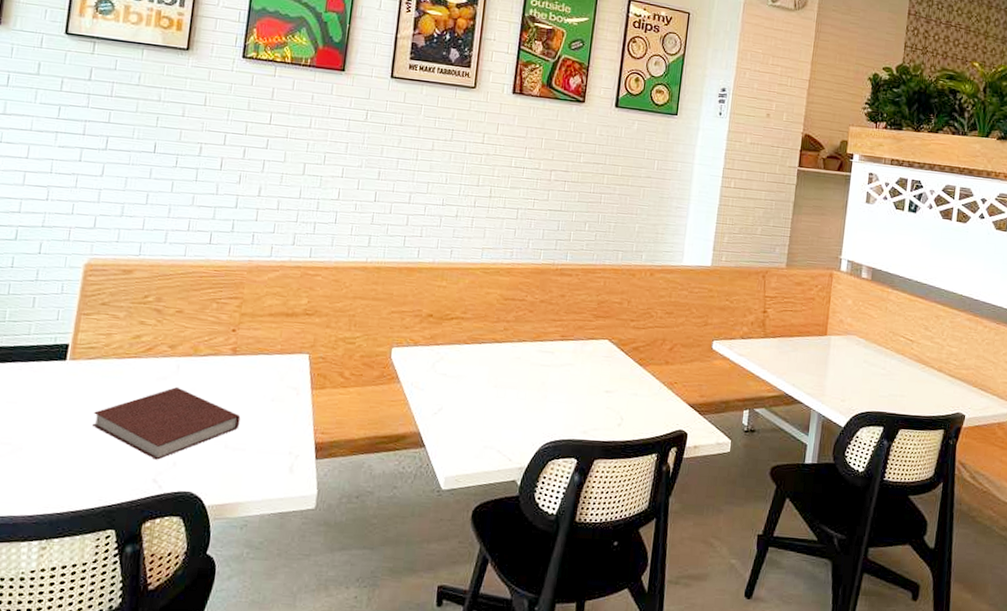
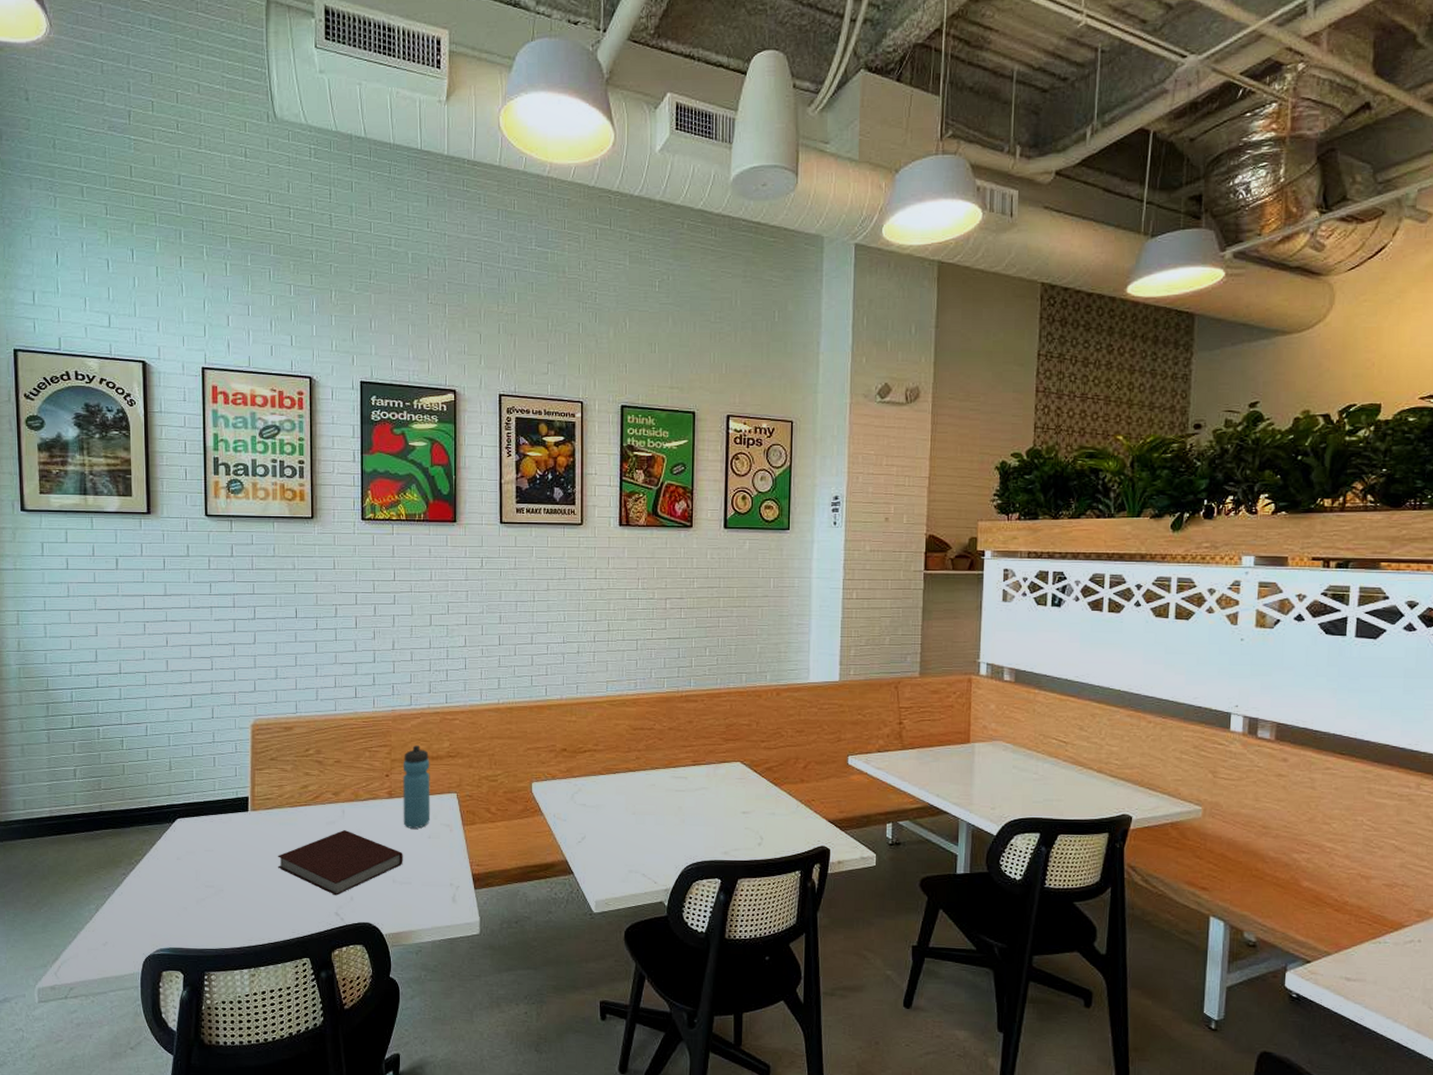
water bottle: none [245,300,284,390] -> present [403,745,431,829]

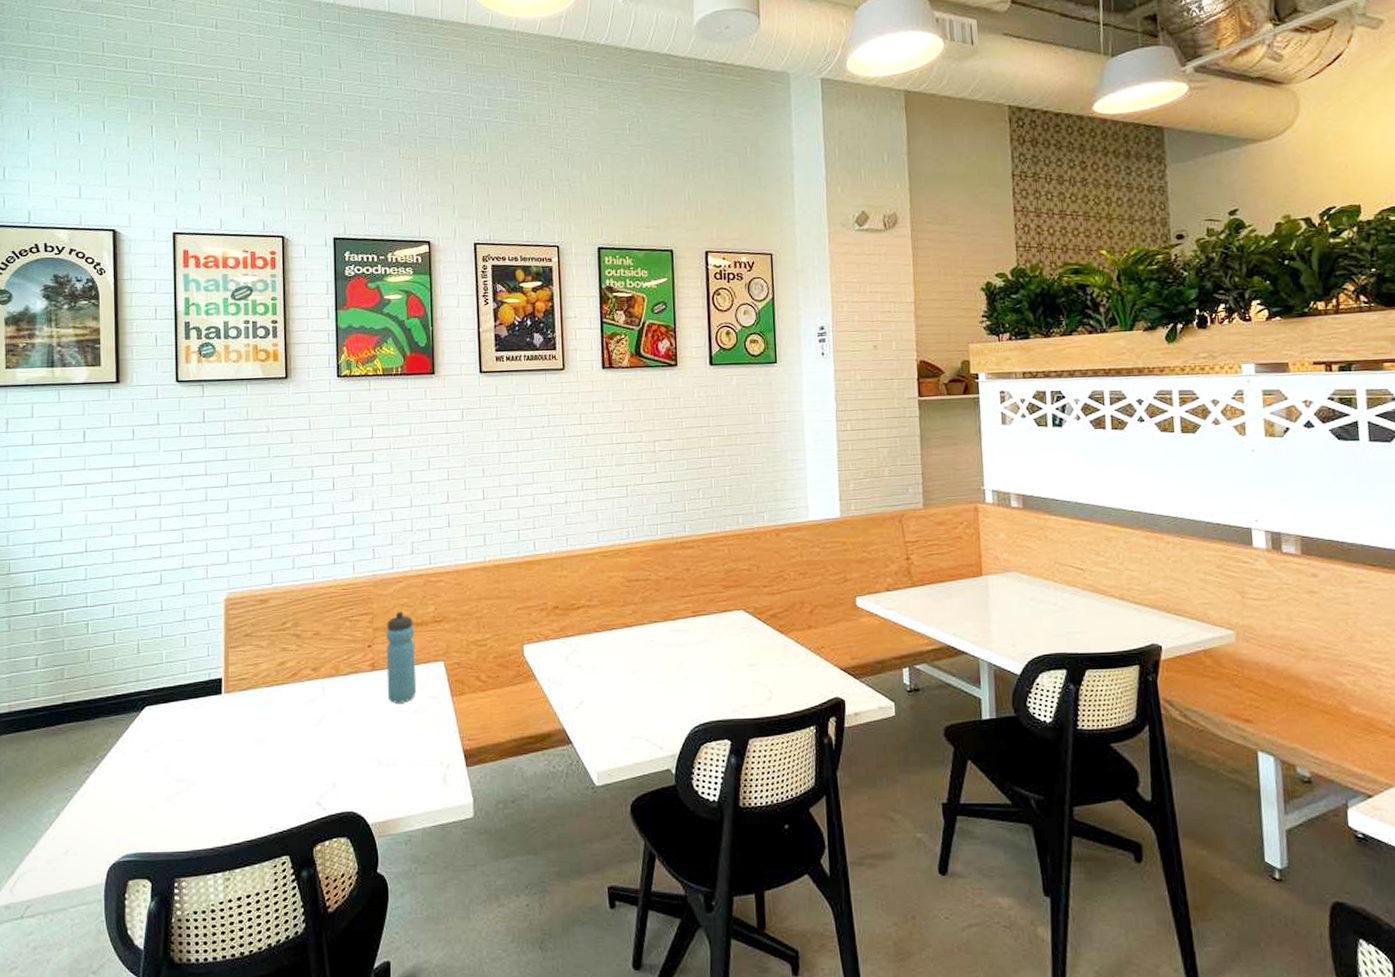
notebook: present [278,829,403,896] -> none [254,708,389,783]

